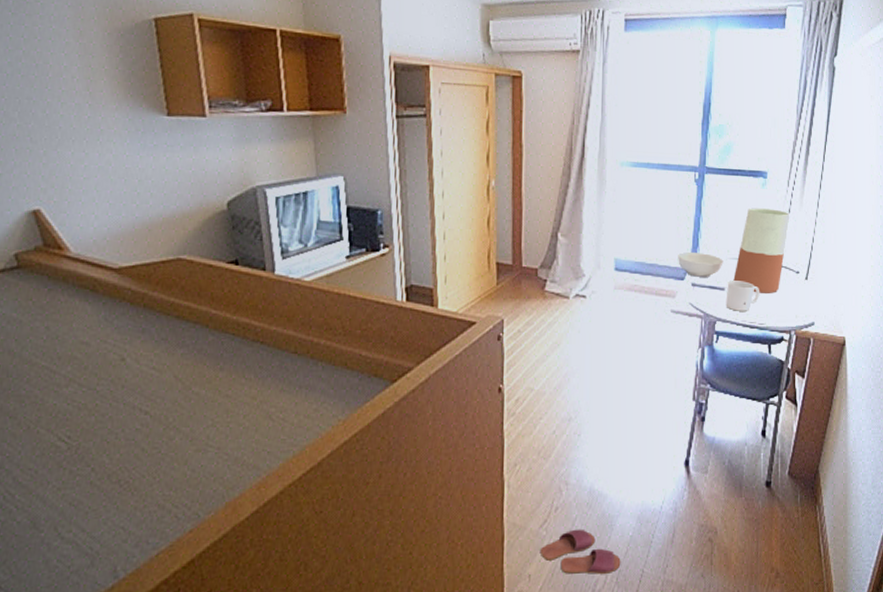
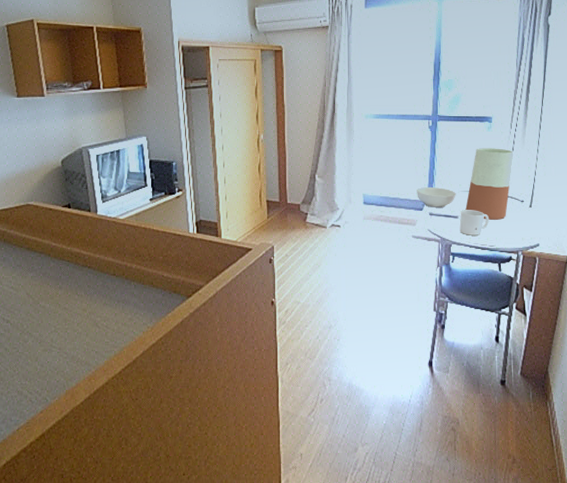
slippers: present [539,529,621,574] -> none [309,417,377,455]

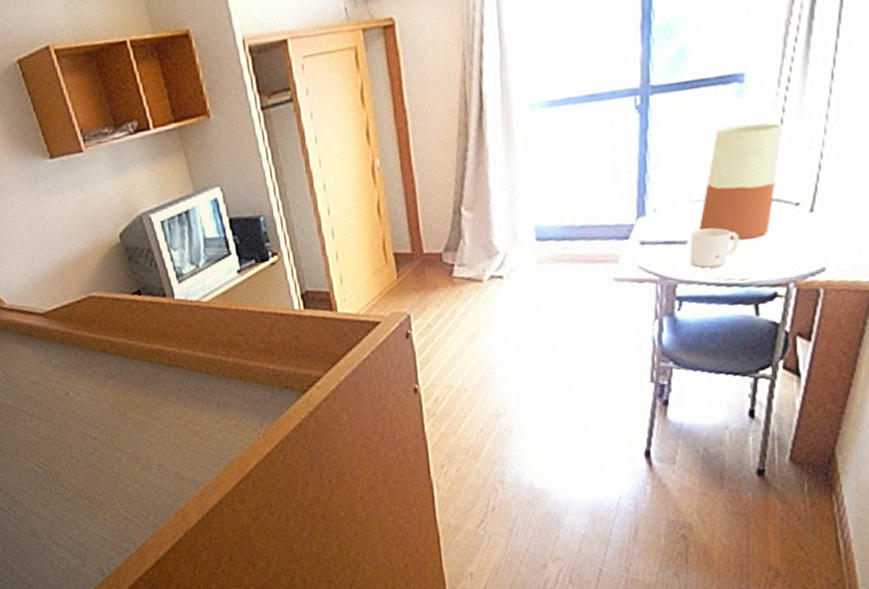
bowl: present [417,186,456,207] -> none [618,200,684,233]

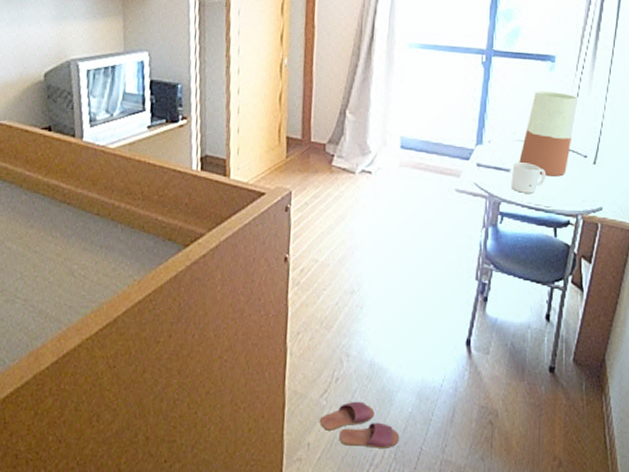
slippers: none [479,528,574,573] -> present [319,401,400,448]

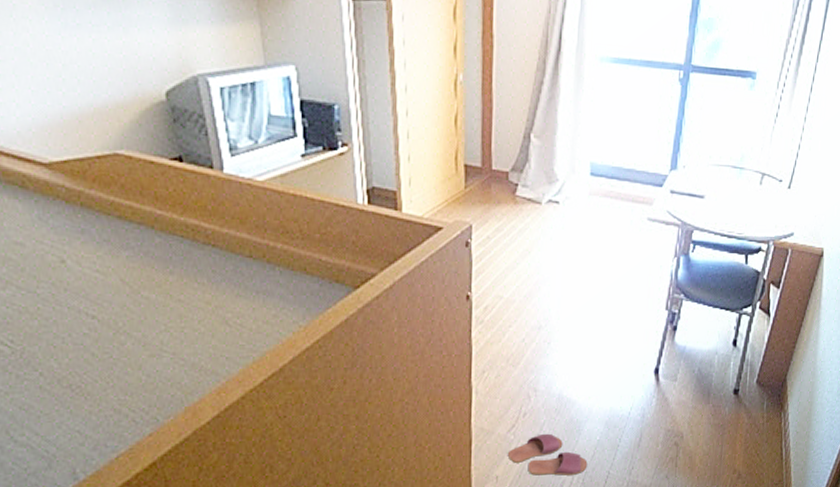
mug: present [511,162,547,194] -> none [704,188,741,220]
vase: present [519,91,578,177] -> none [714,111,777,202]

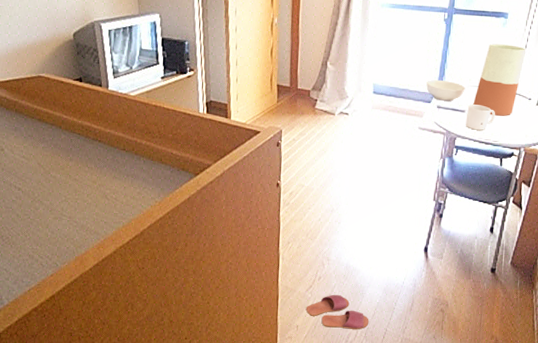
bowl: none [657,156,705,184] -> present [426,79,465,101]
mug: none [704,188,741,220] -> present [465,104,496,130]
vase: none [714,111,777,202] -> present [473,43,526,116]

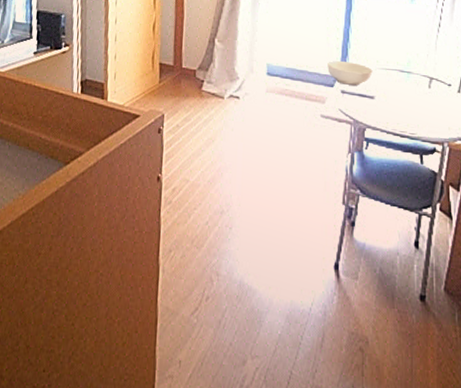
slippers: present [306,294,369,329] -> none [190,320,269,370]
mug: present [465,104,496,130] -> none [375,90,411,121]
vase: present [473,43,526,116] -> none [383,21,440,105]

